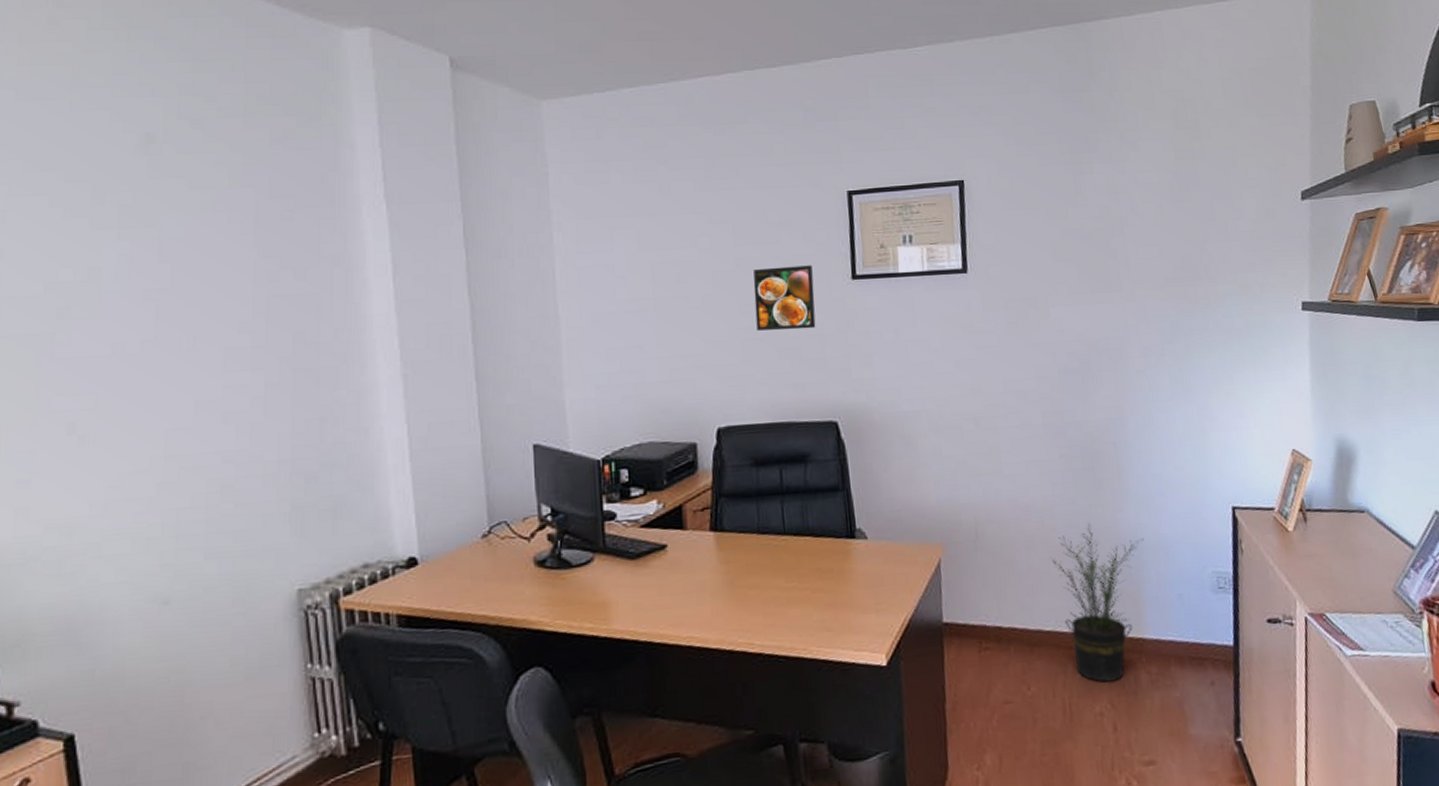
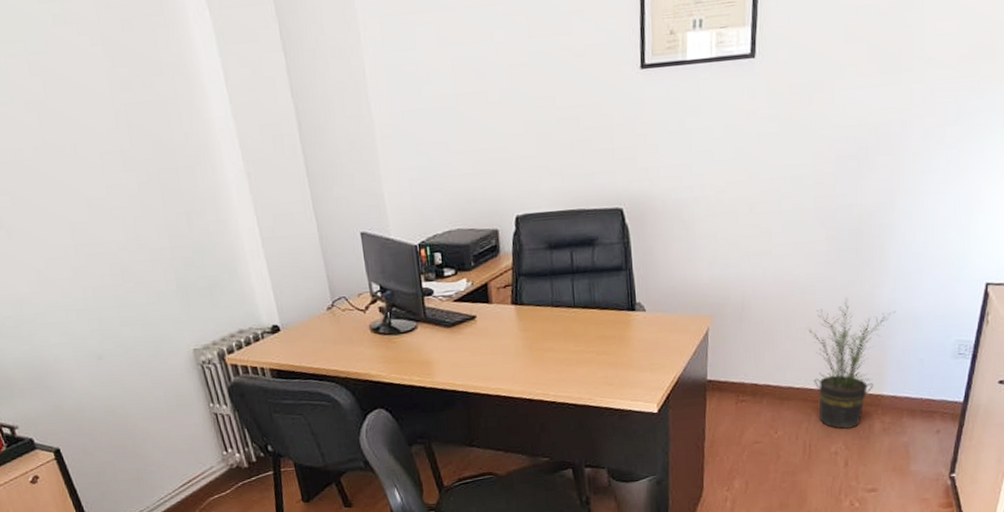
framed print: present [753,265,816,331] -> none [547,55,605,124]

